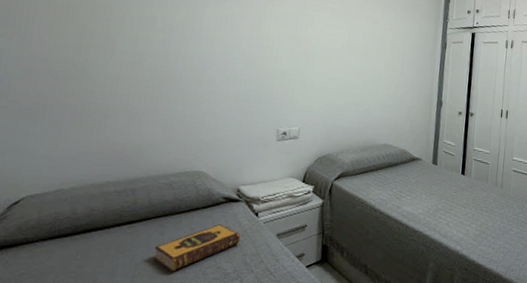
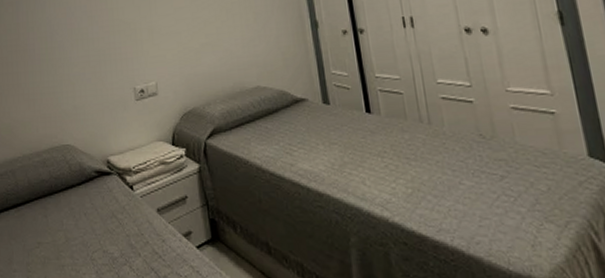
hardback book: present [153,224,241,272] -> none [41,202,121,257]

